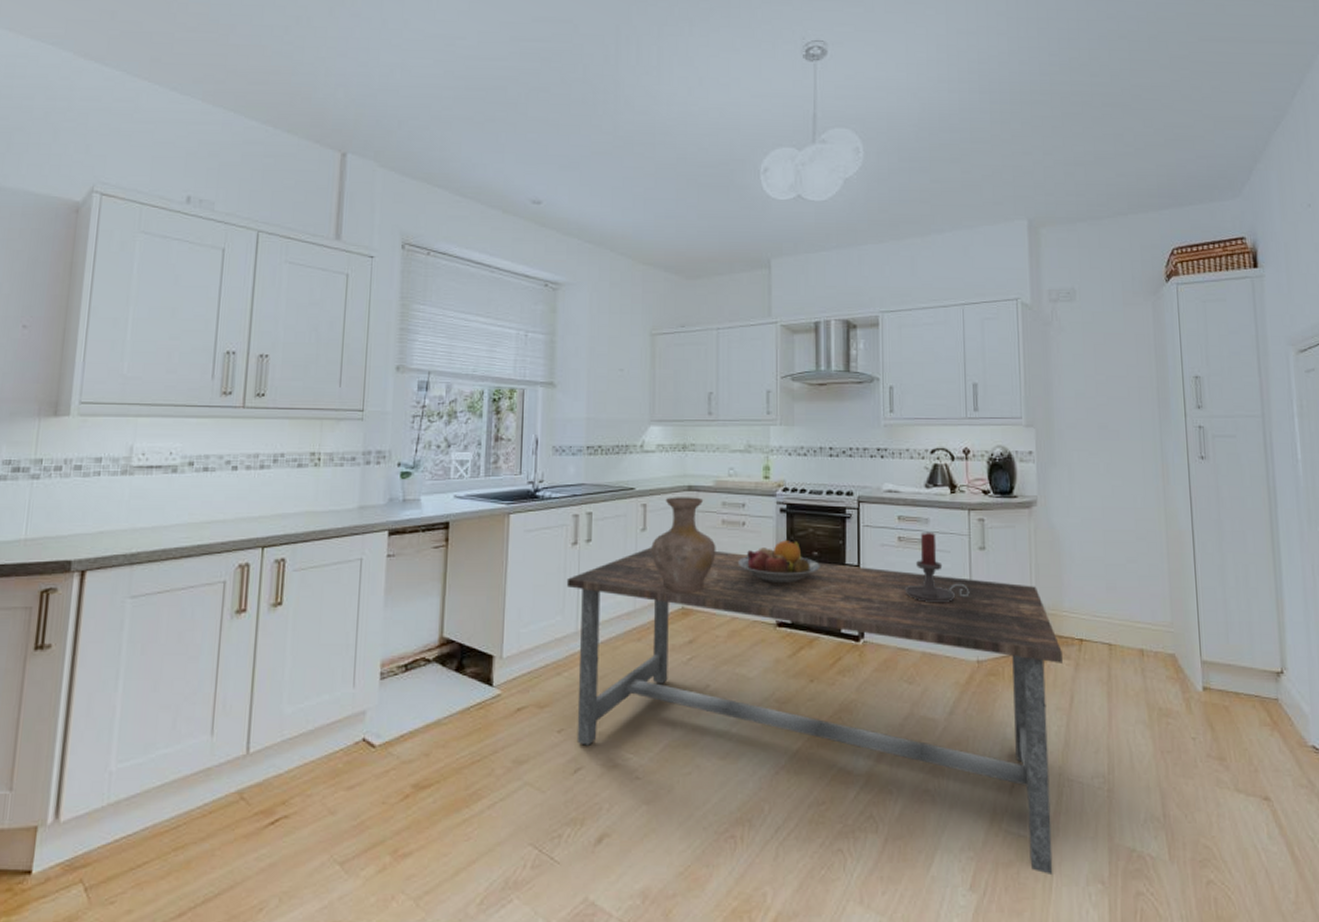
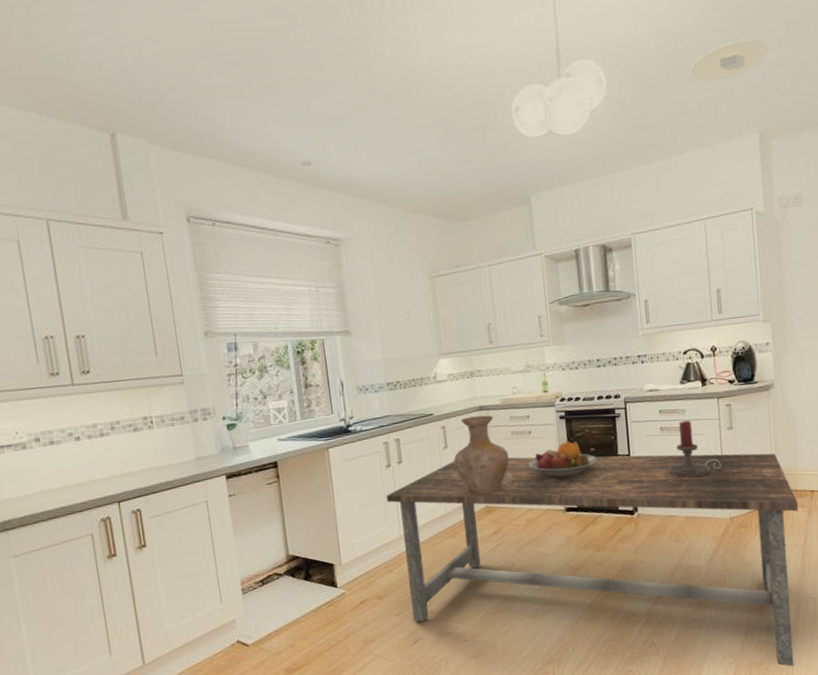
recessed light: none [955,125,1041,162] -> present [690,39,768,81]

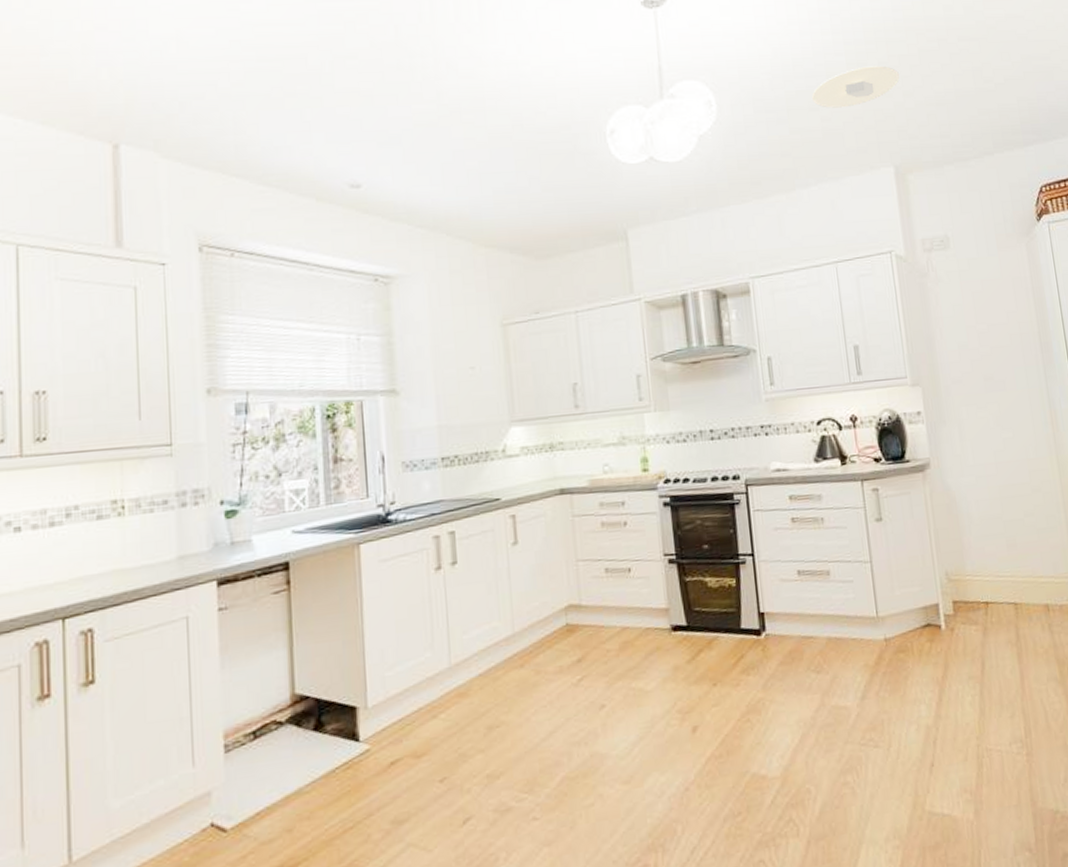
dining table: present [386,453,798,667] -> none [433,552,981,851]
vase: present [453,415,509,495] -> none [525,500,598,609]
fruit bowl: present [528,440,598,478] -> none [622,535,712,585]
candle holder: present [668,420,722,477] -> none [803,508,871,585]

